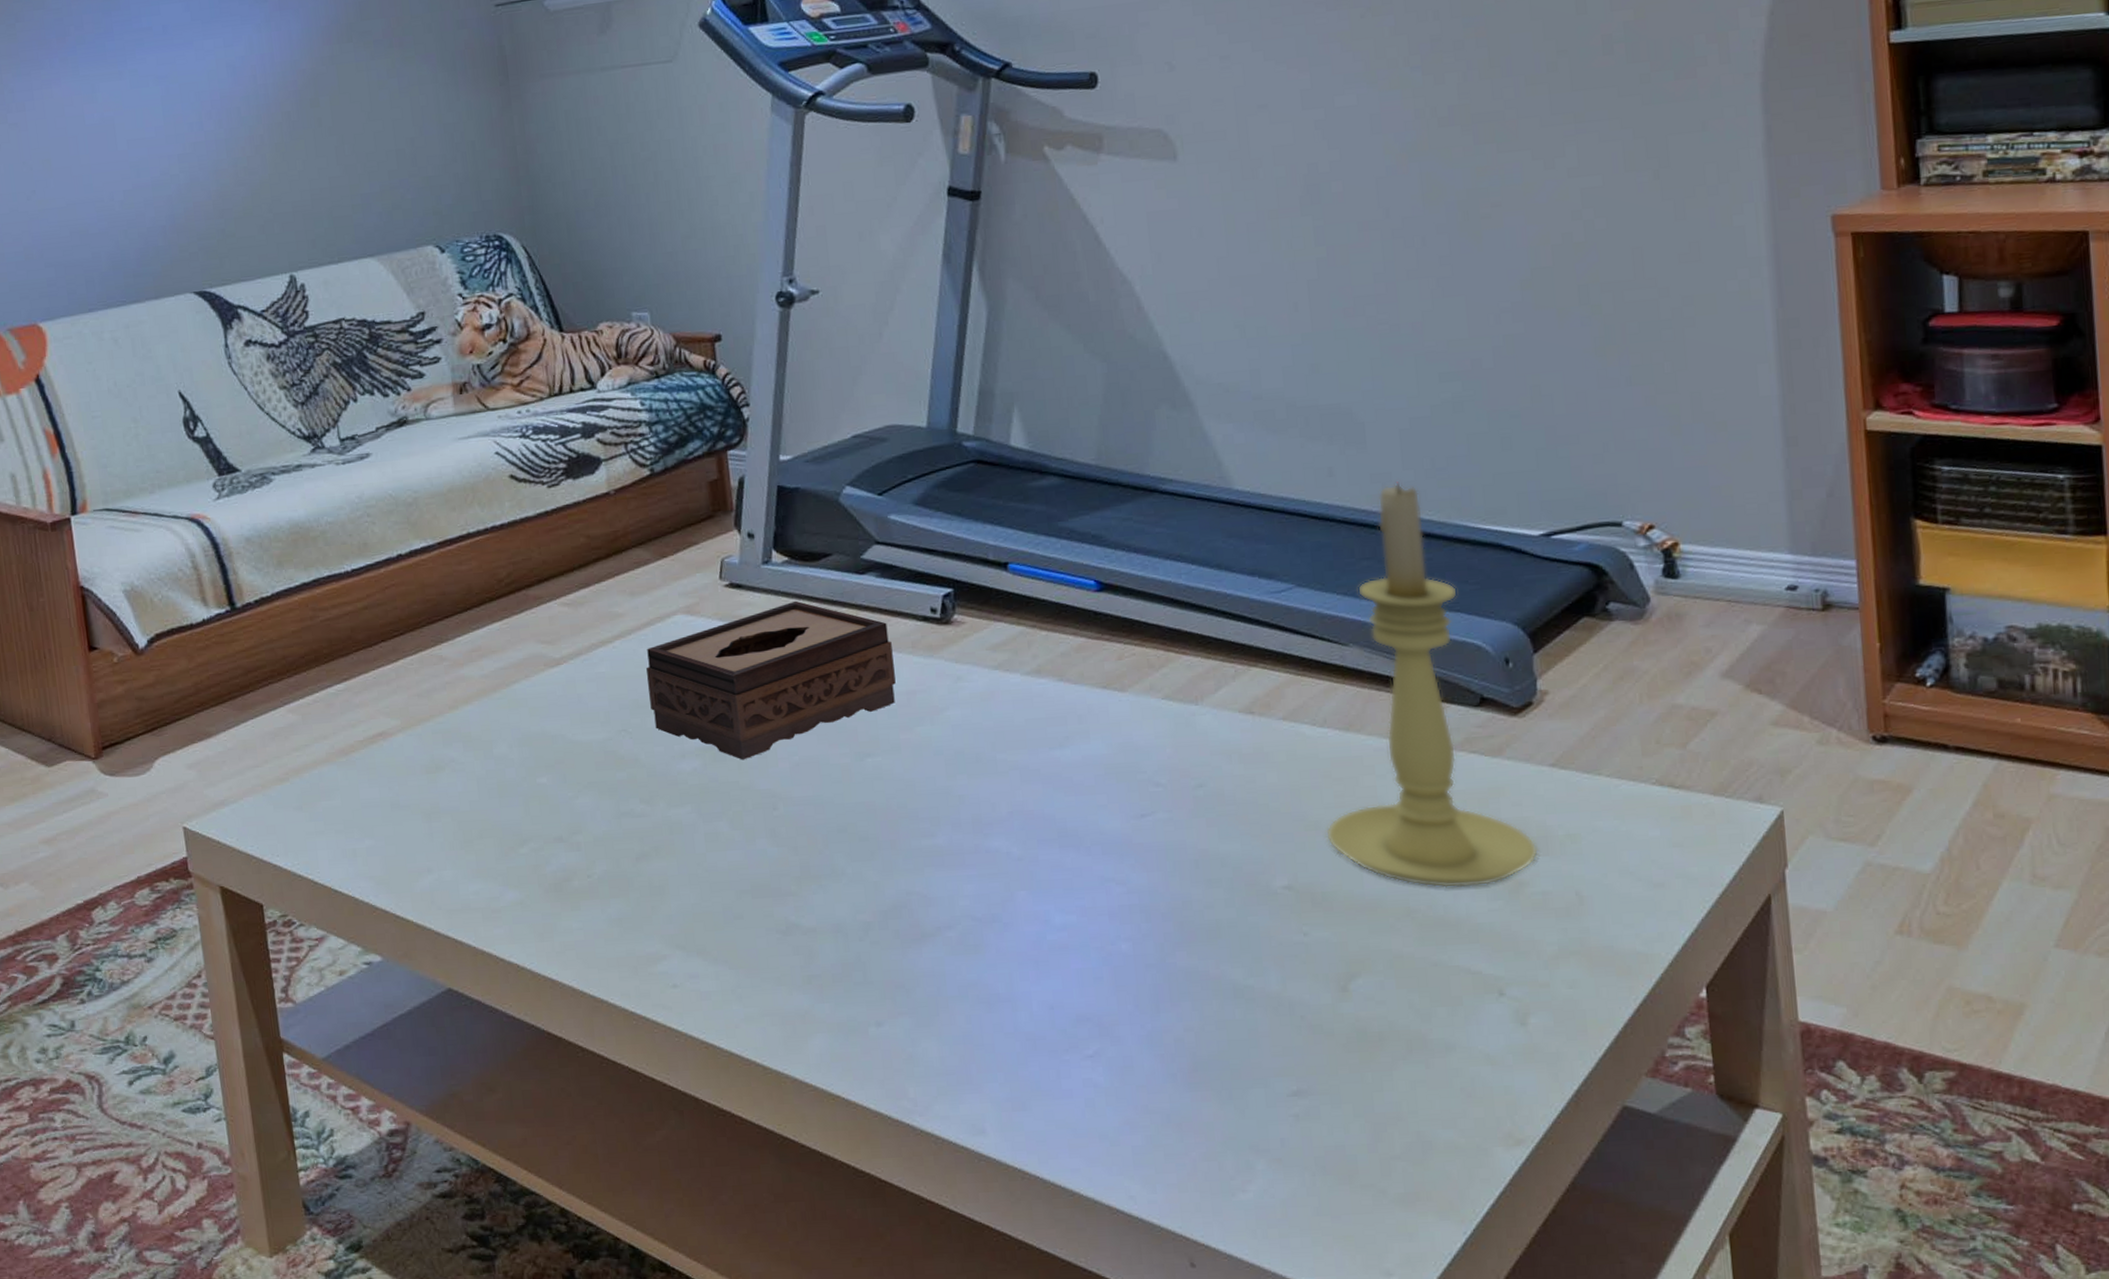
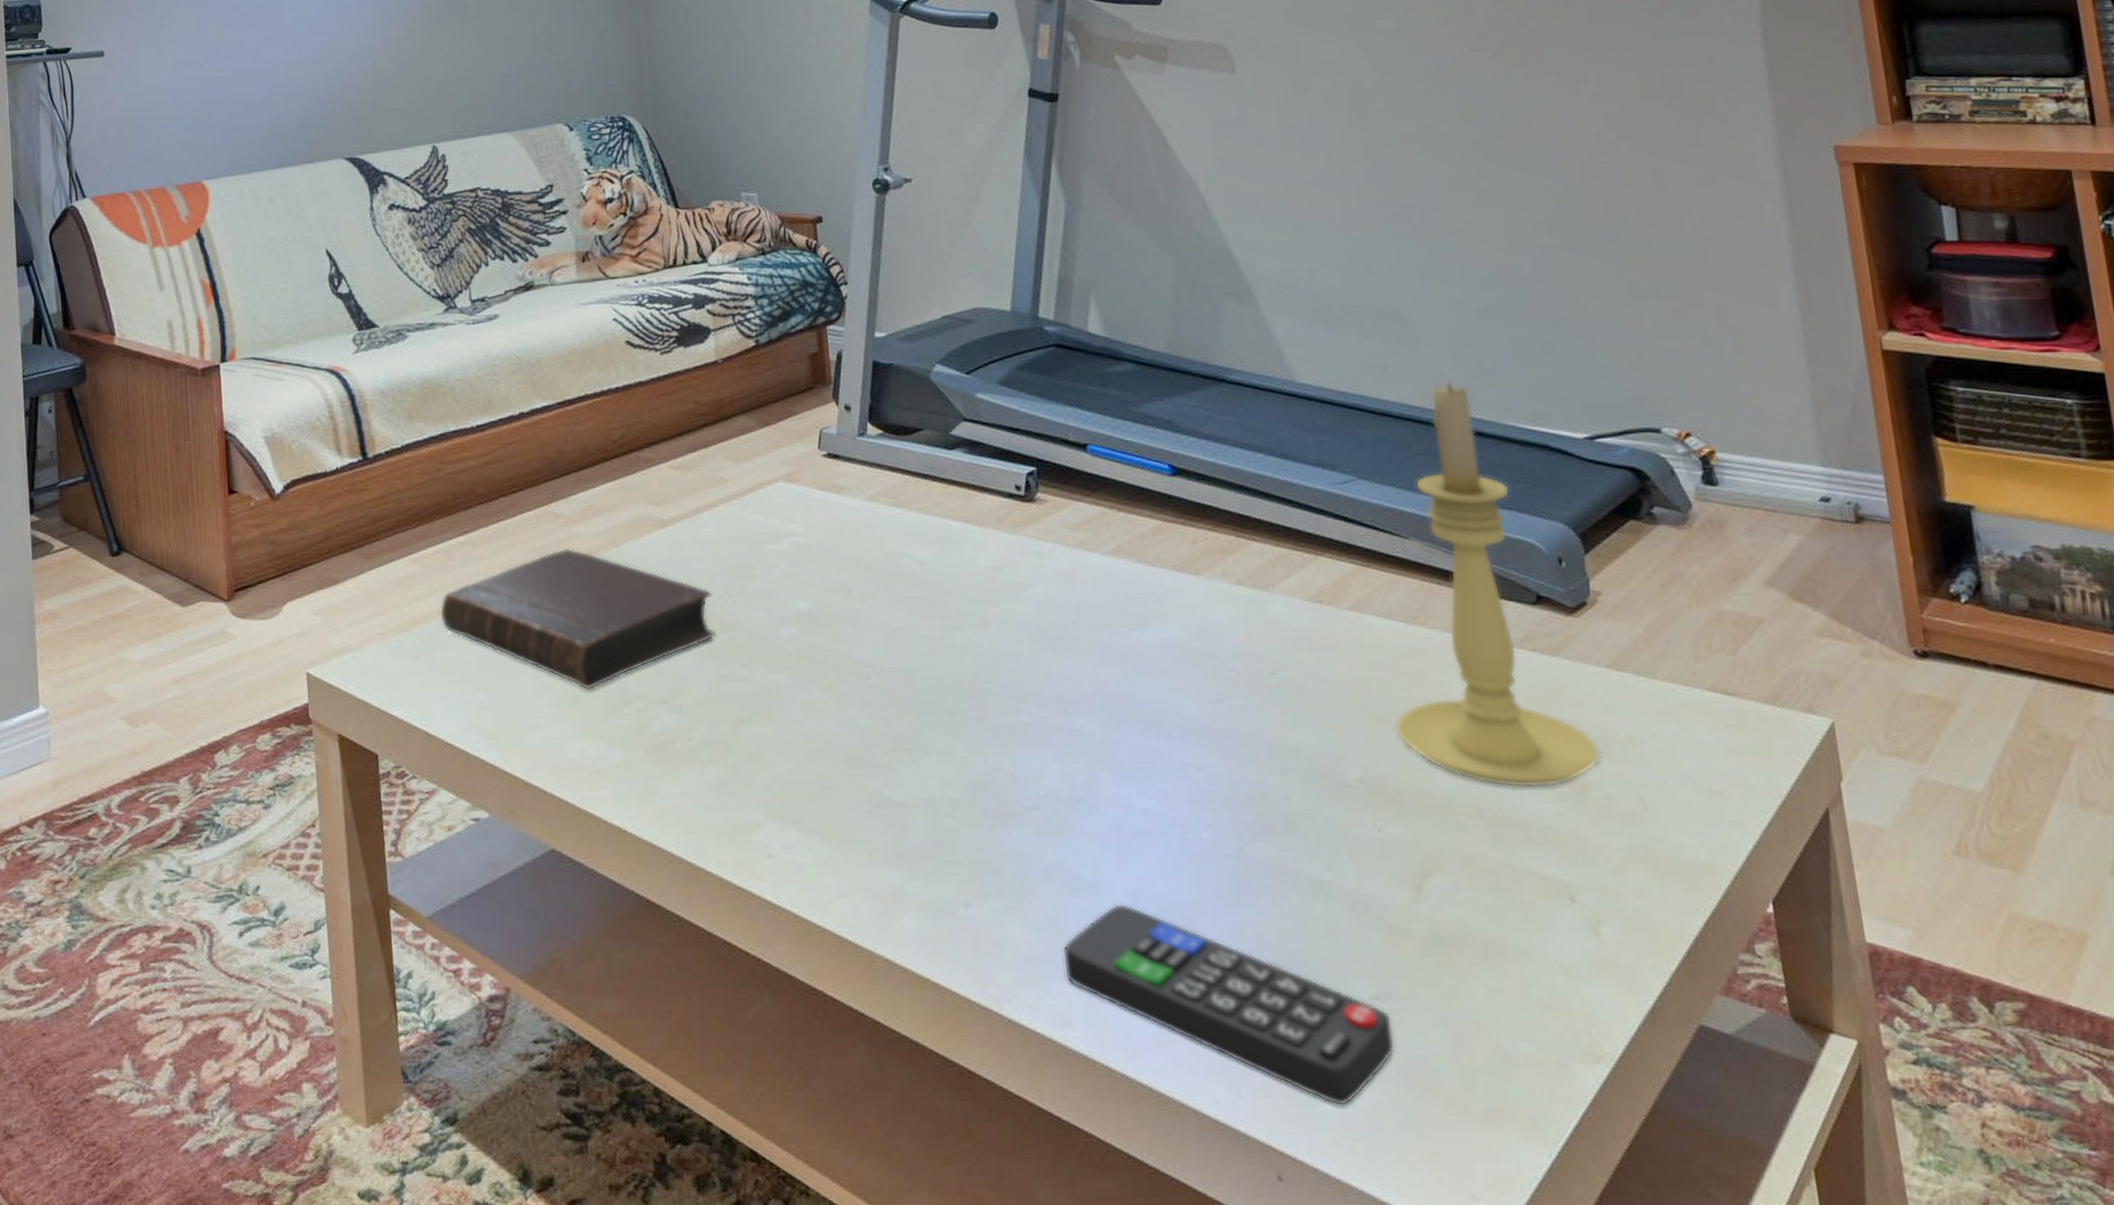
book: none [320,691,615,833] -> present [439,548,717,691]
tissue box: present [646,600,896,760] -> none [748,473,983,629]
remote control: none [976,1015,1314,1197] -> present [1062,903,1396,1107]

